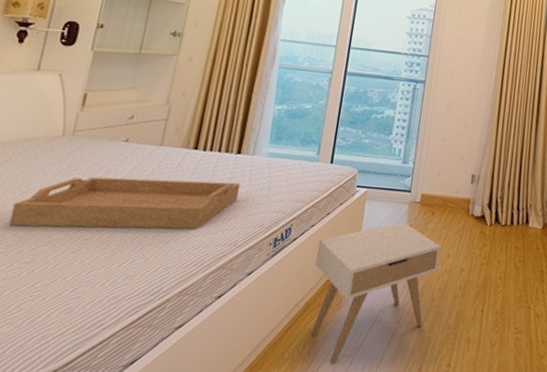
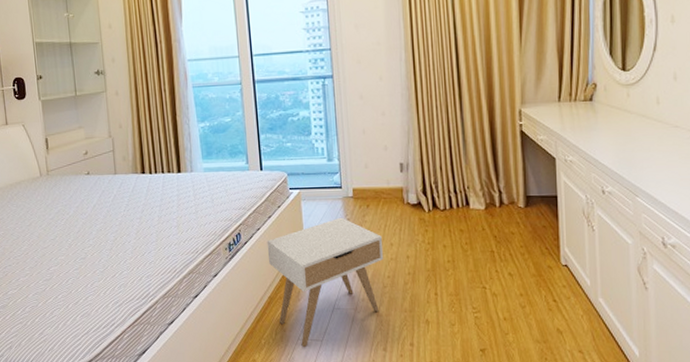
serving tray: present [8,176,241,229] -> none [24,198,189,253]

